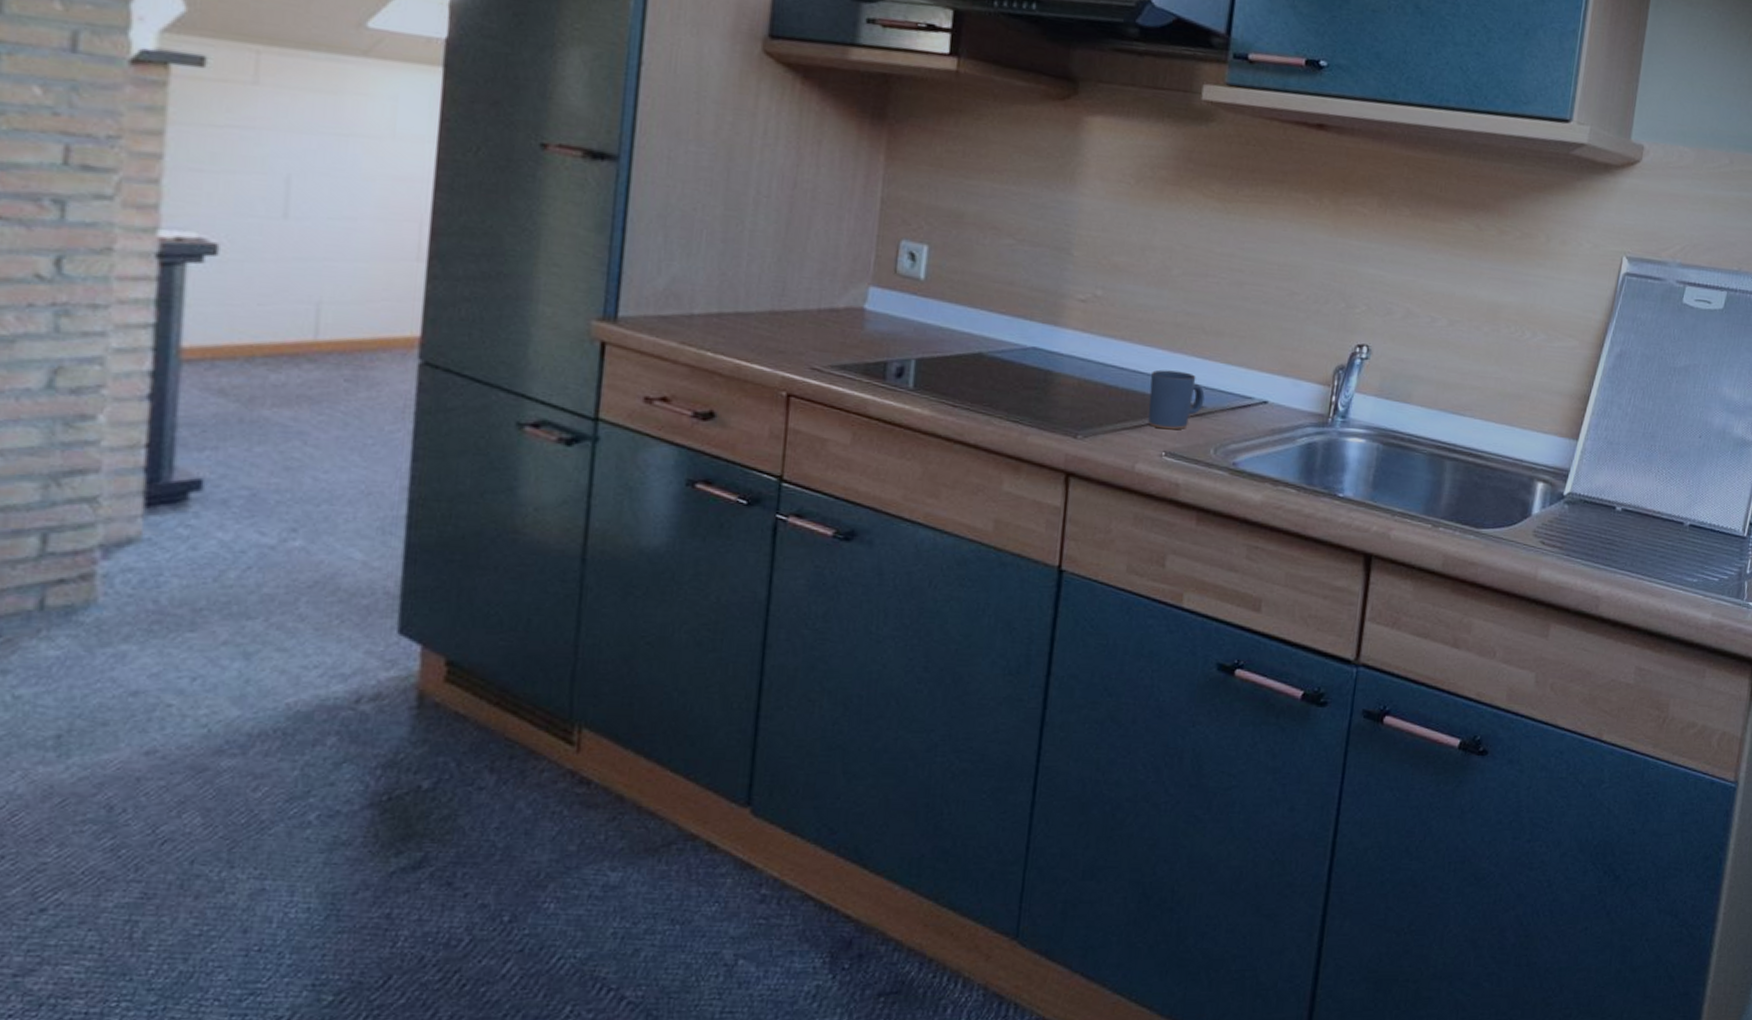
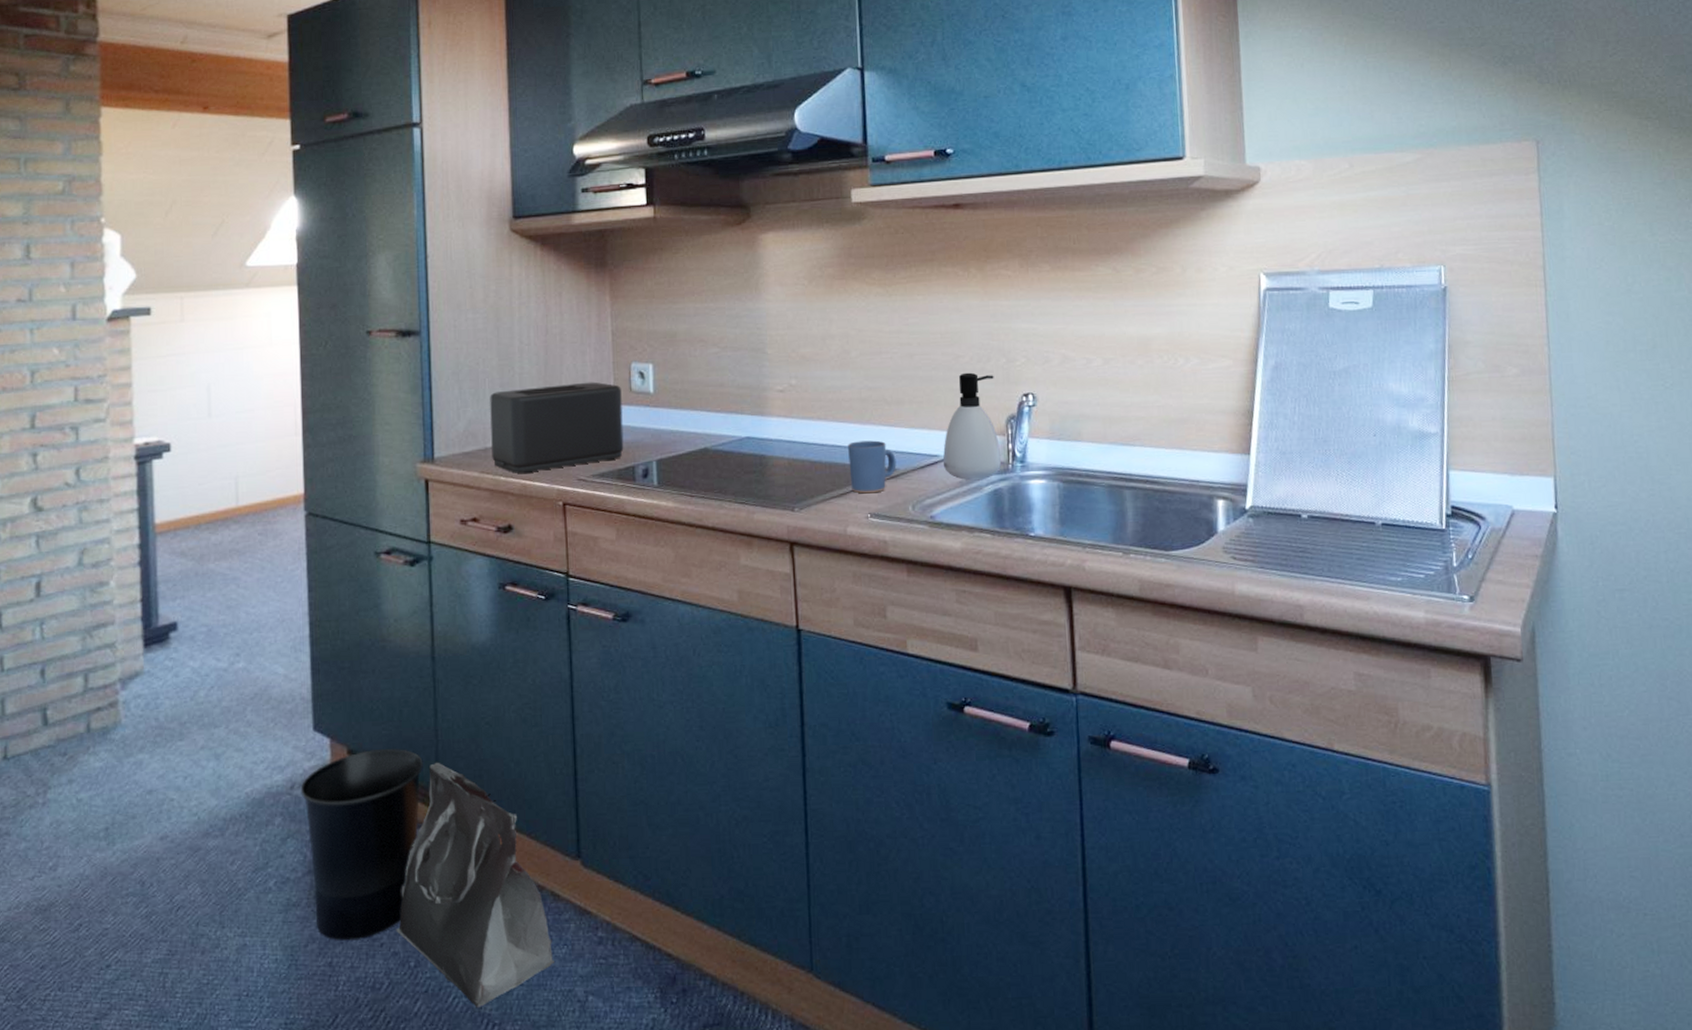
waste bin: none [370,663,553,887] -> present [300,749,423,940]
shopping bag: none [488,684,700,971] -> present [396,762,554,1009]
toaster: none [698,247,884,353] -> present [490,382,624,474]
soap dispenser: none [1257,312,1329,431] -> present [943,372,1002,481]

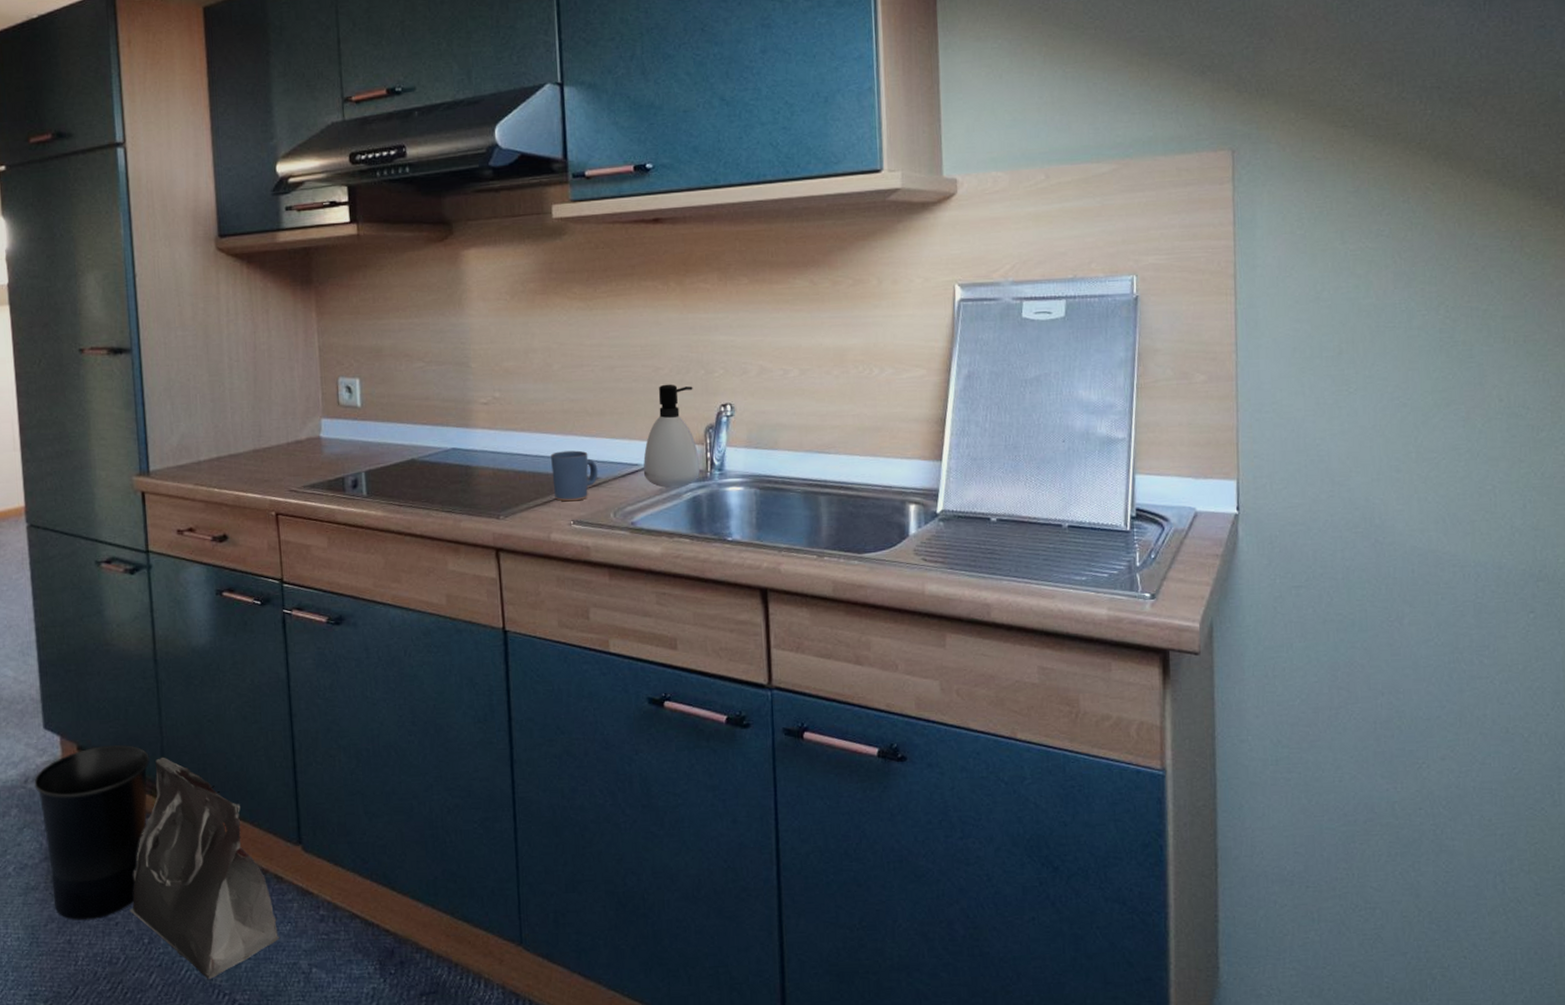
toaster: present [490,382,624,474] -> none [201,396,333,486]

